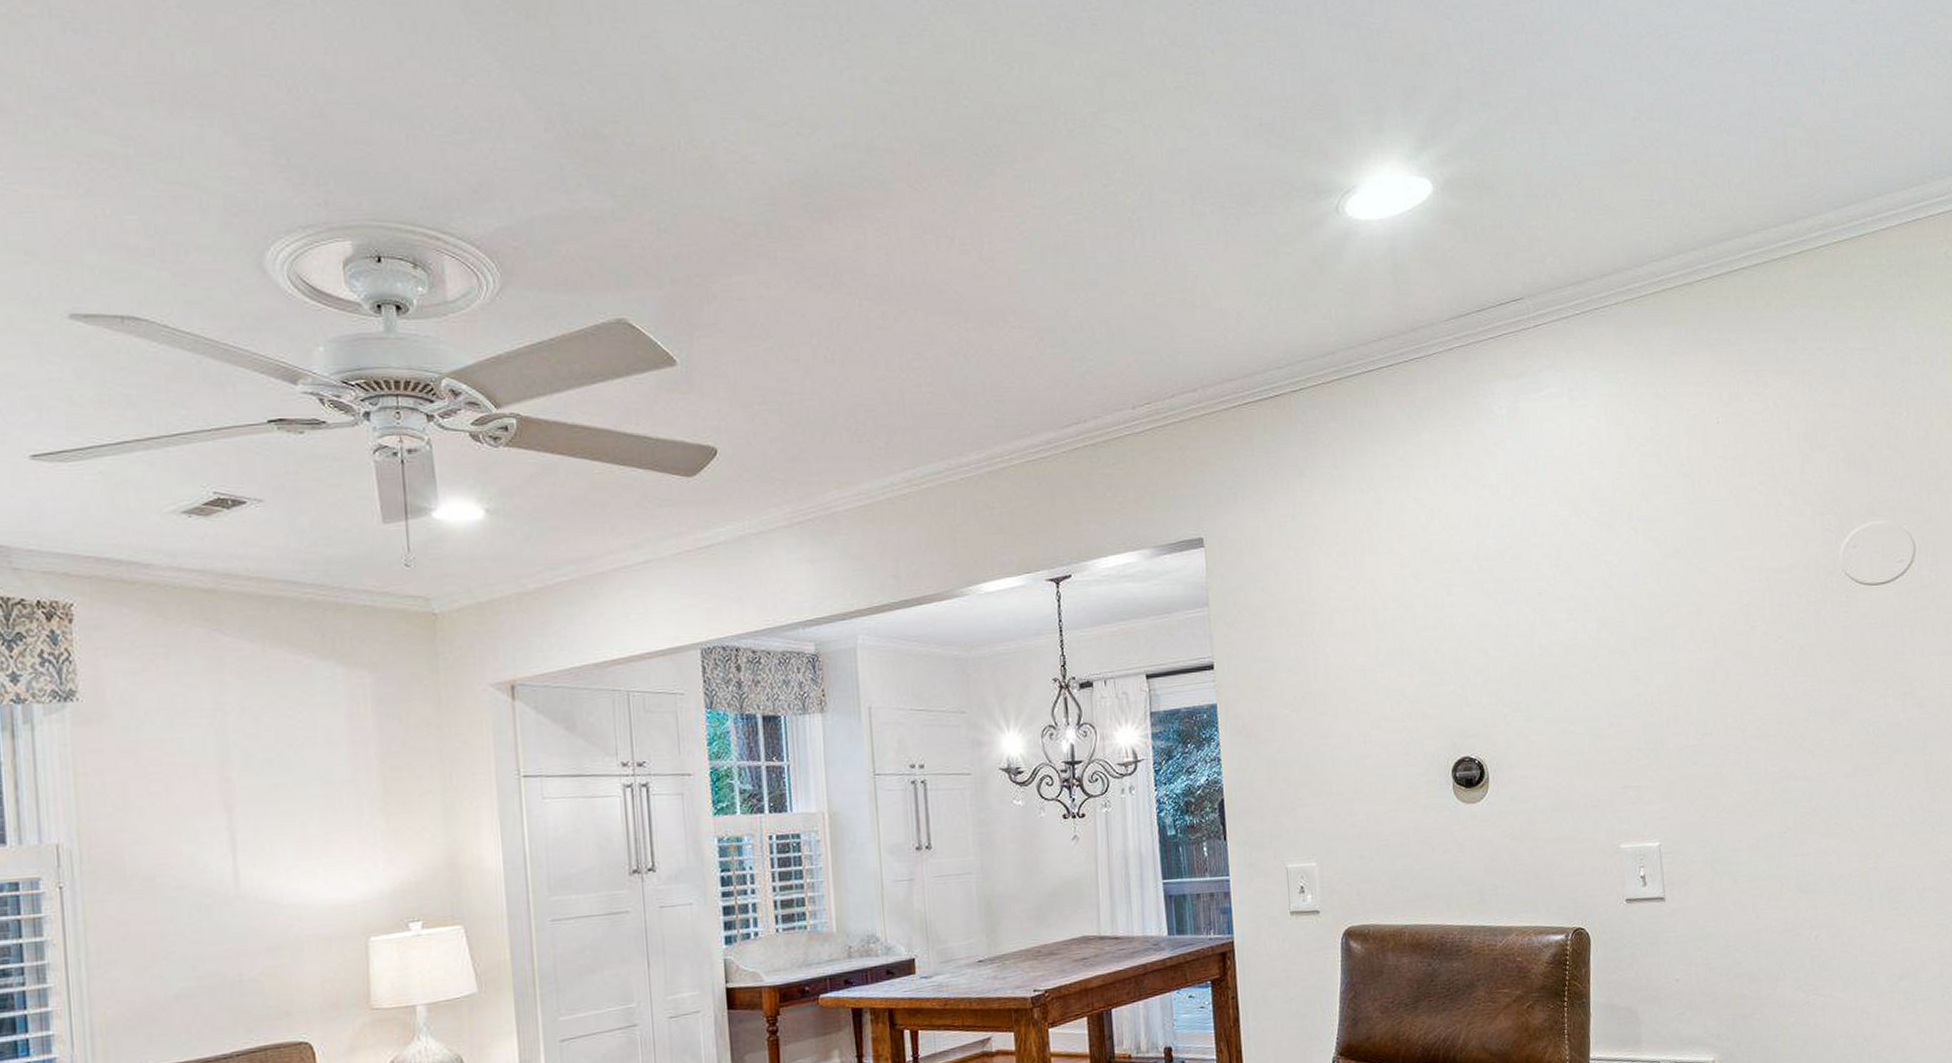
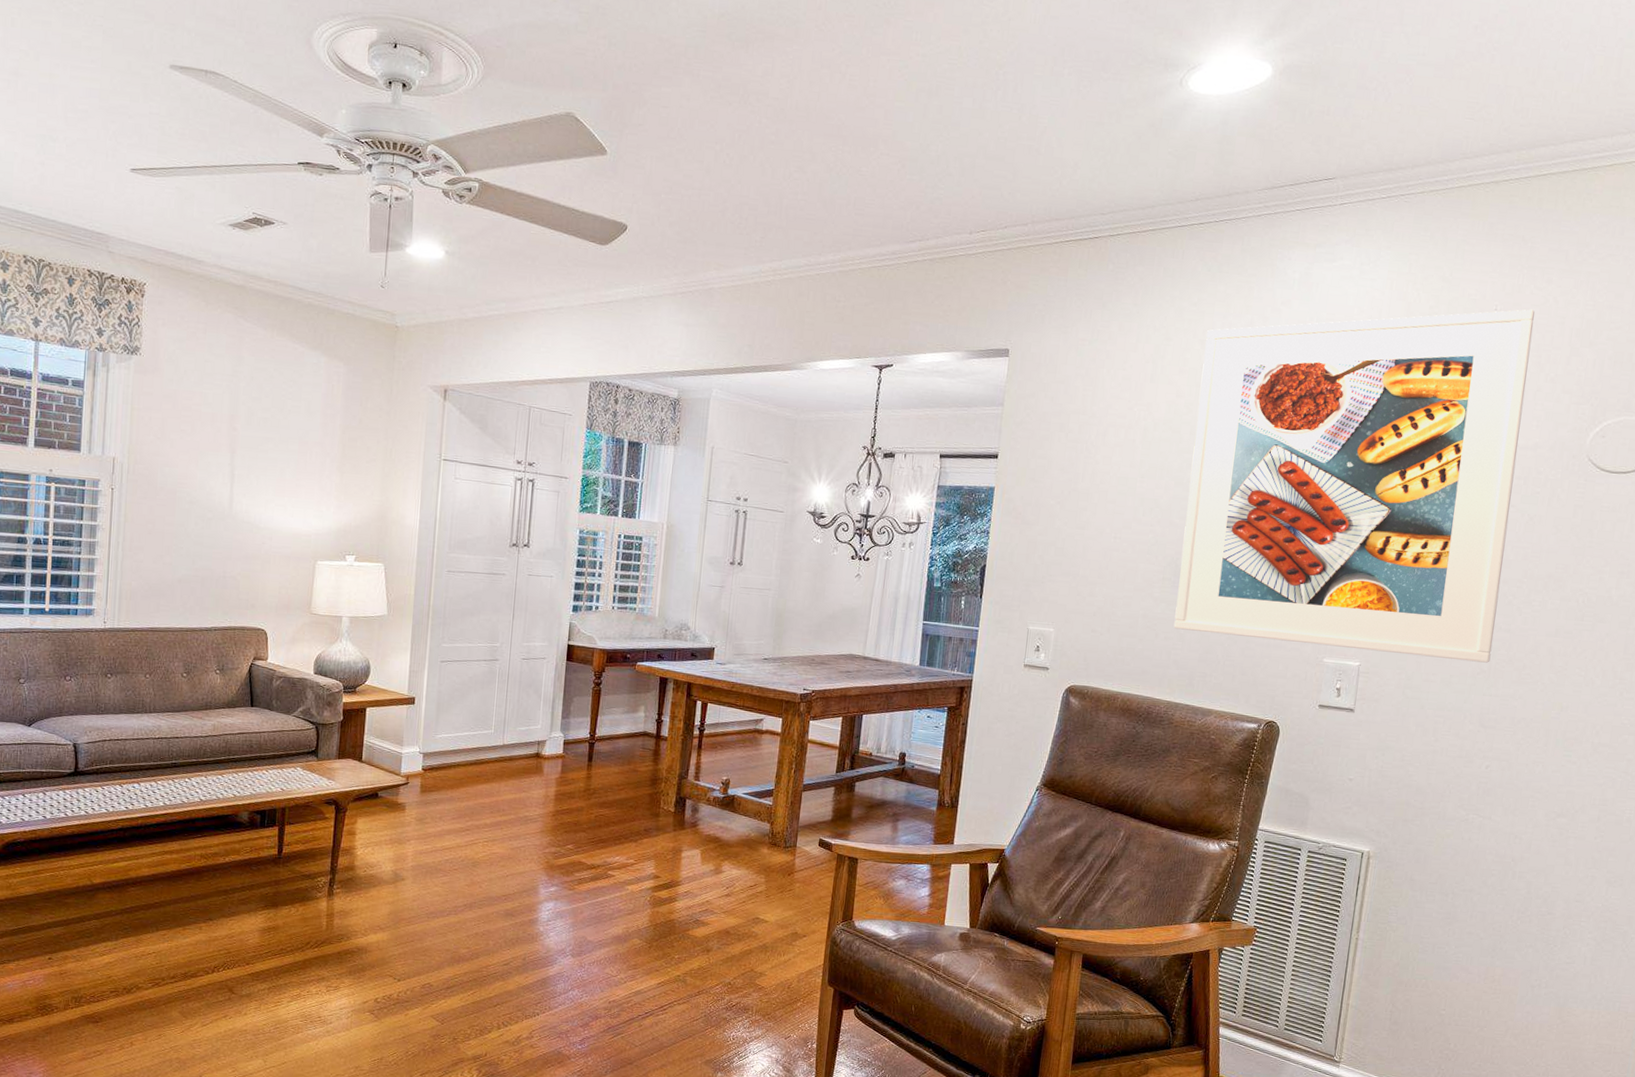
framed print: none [1420,417,1794,839] -> present [1173,309,1535,663]

